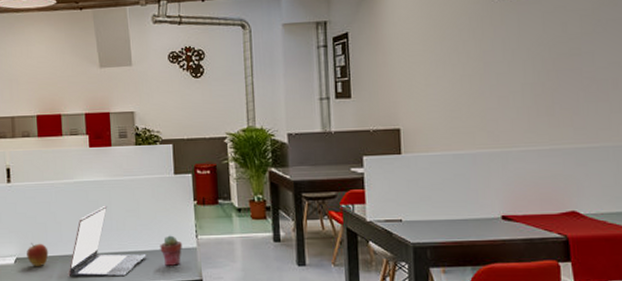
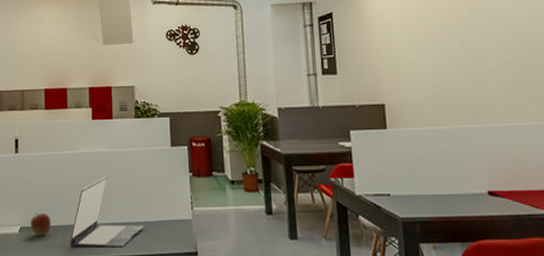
potted succulent: present [160,235,182,266] -> none [157,206,178,237]

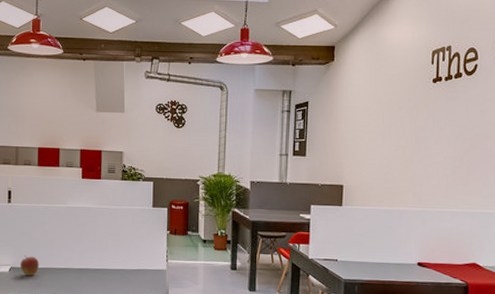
laptop: present [69,176,144,248] -> none [55,228,123,290]

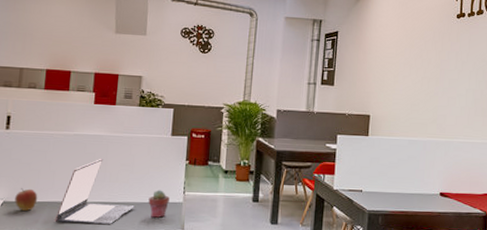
laptop: none [55,228,123,290] -> present [55,158,134,225]
potted succulent: none [135,258,154,284] -> present [148,190,170,218]

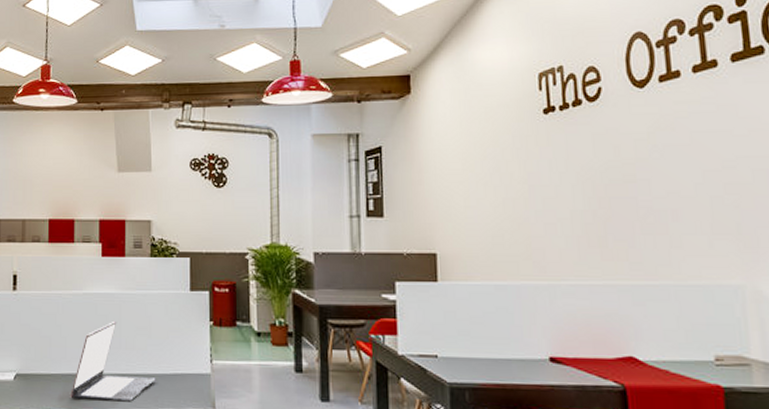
apple: present [15,188,38,211] -> none [28,358,51,385]
potted succulent: present [148,190,170,218] -> none [171,358,195,393]

